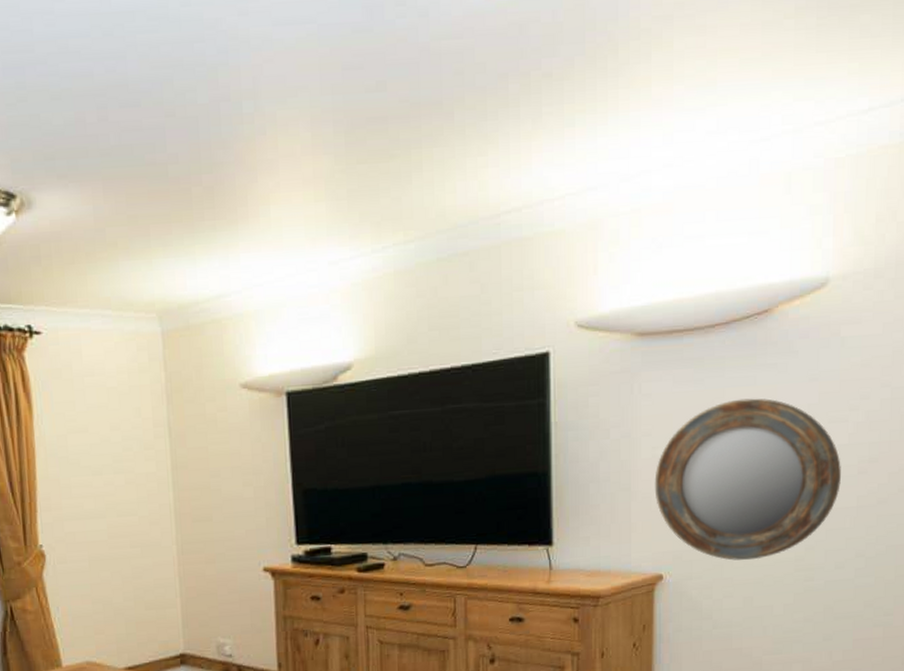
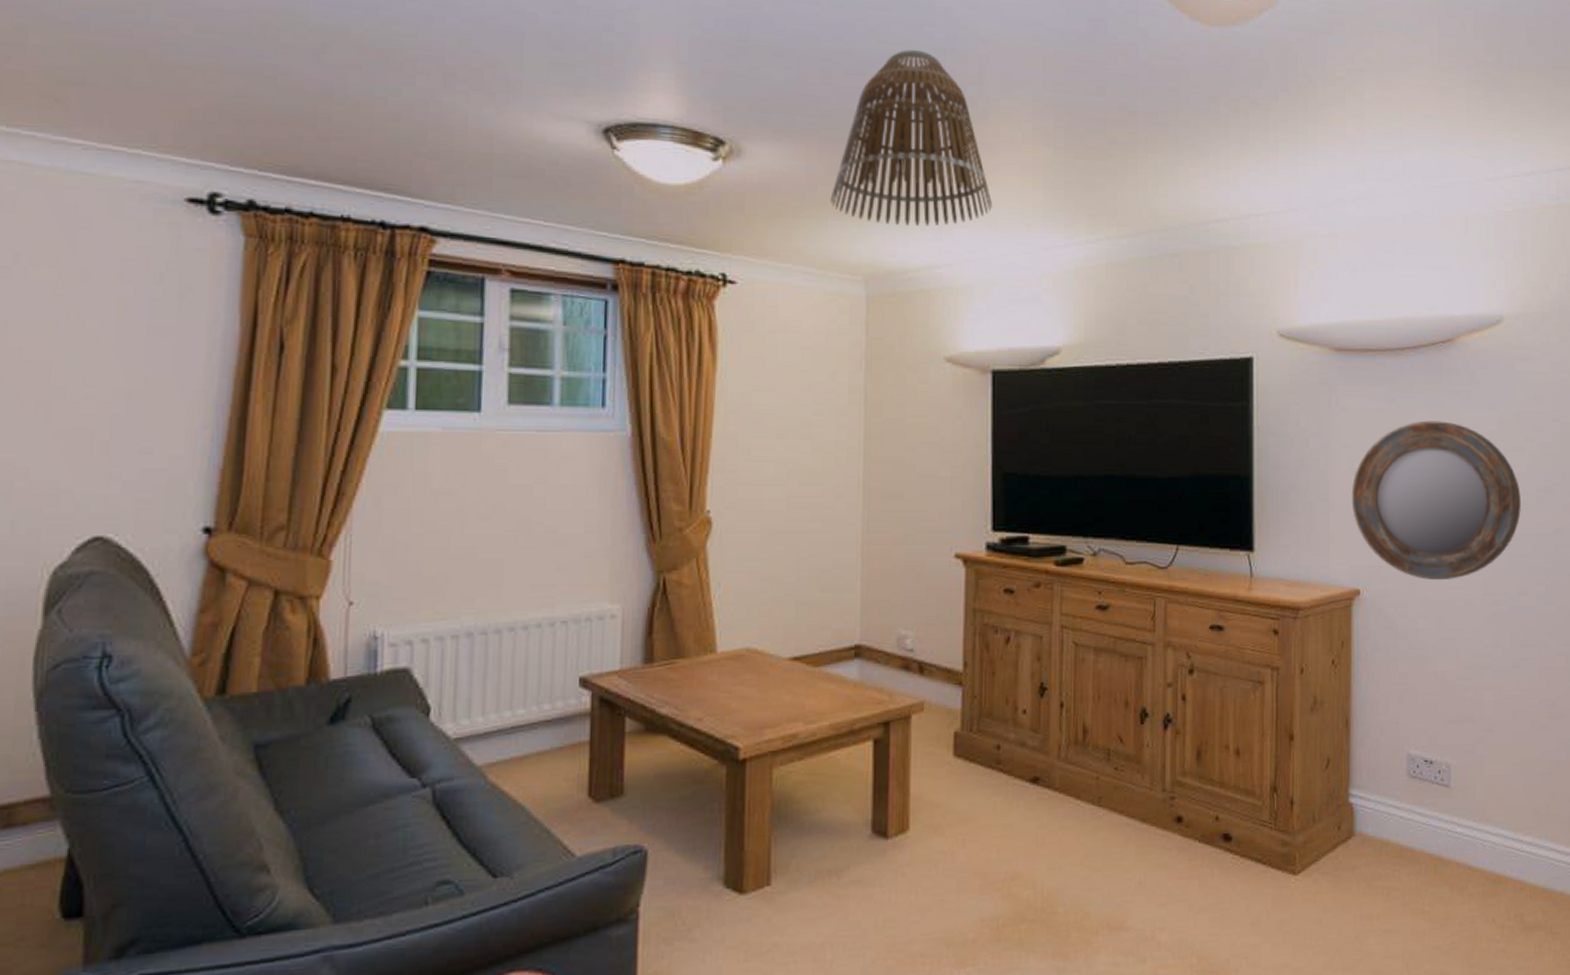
lamp shade: none [119,71,277,258] -> present [830,50,993,226]

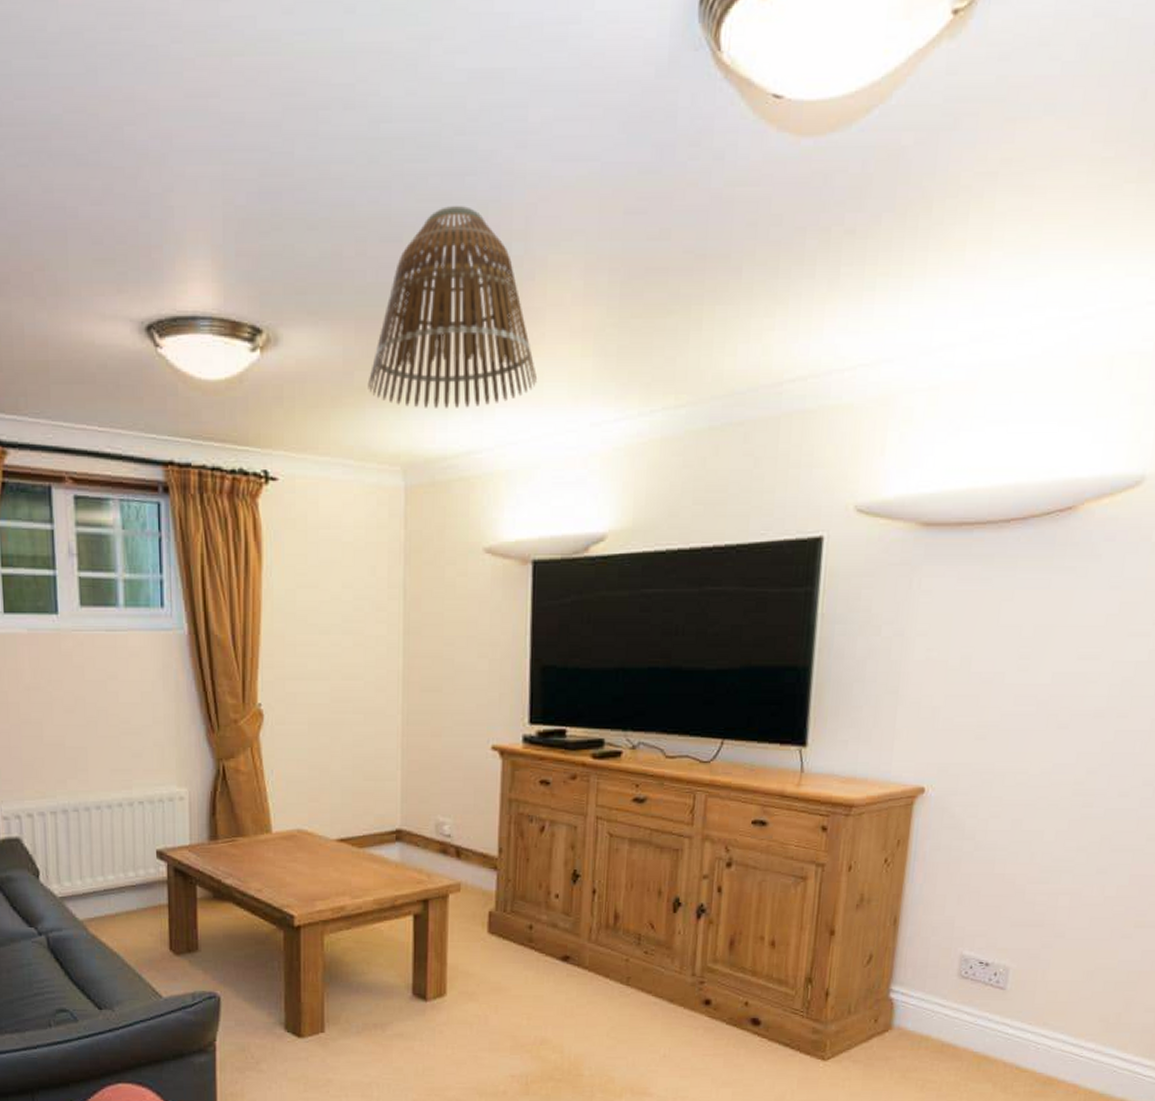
home mirror: present [1351,420,1521,581] -> none [924,603,1137,780]

